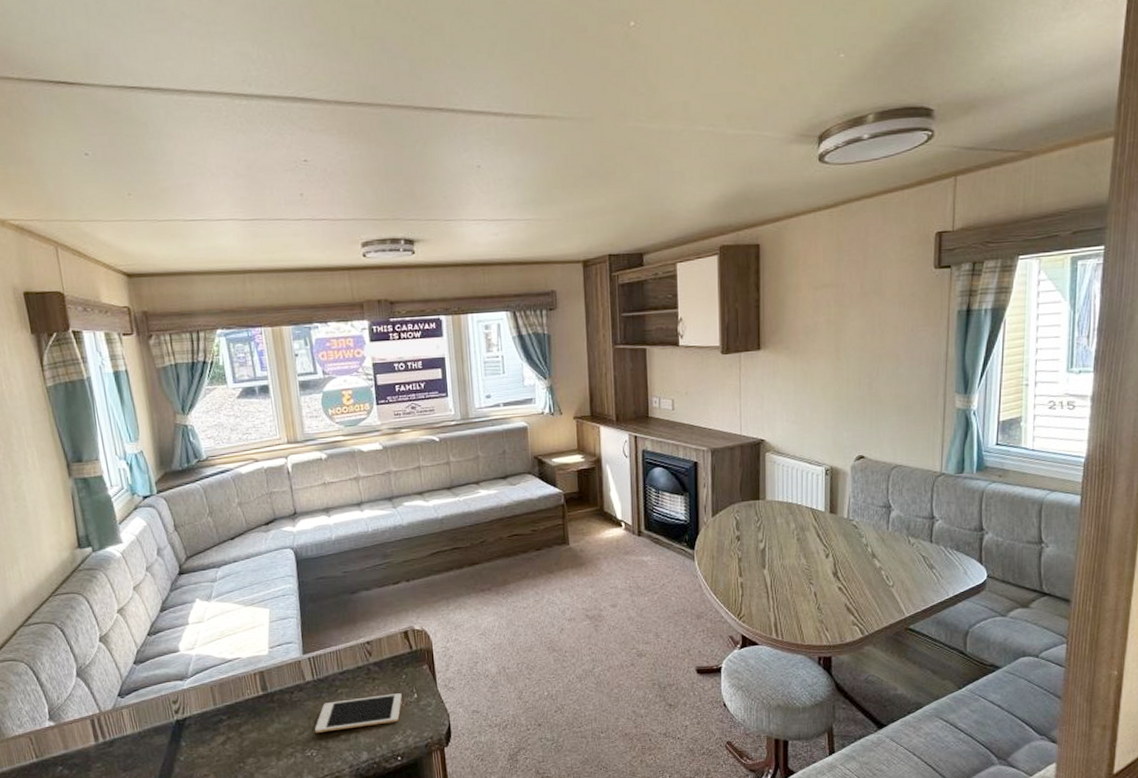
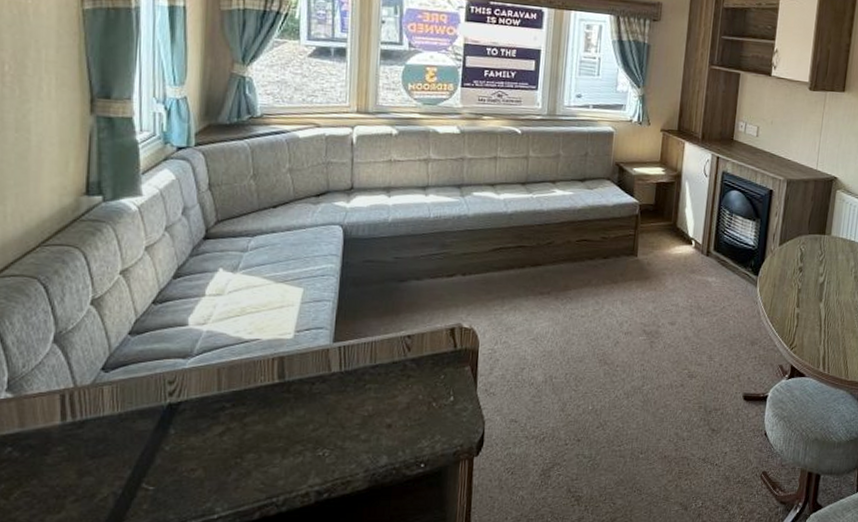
cell phone: present [315,693,402,733] -> none [332,394,437,430]

